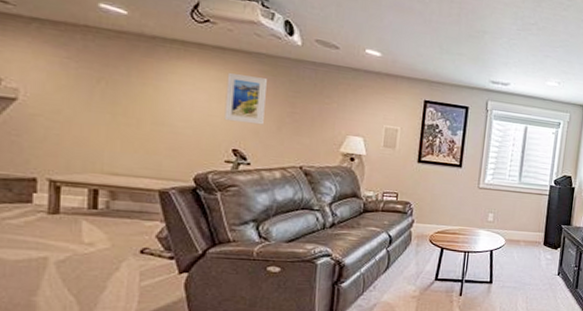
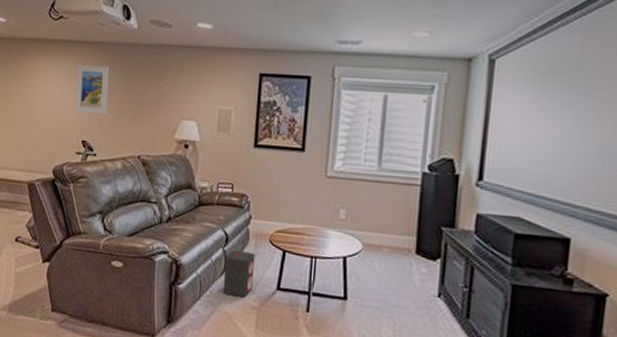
speaker: none [385,249,417,289] -> present [222,249,256,298]

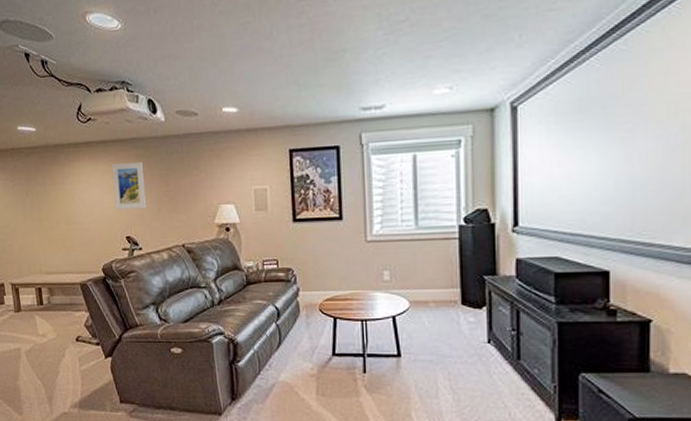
speaker: present [222,249,256,298] -> none [278,322,310,367]

